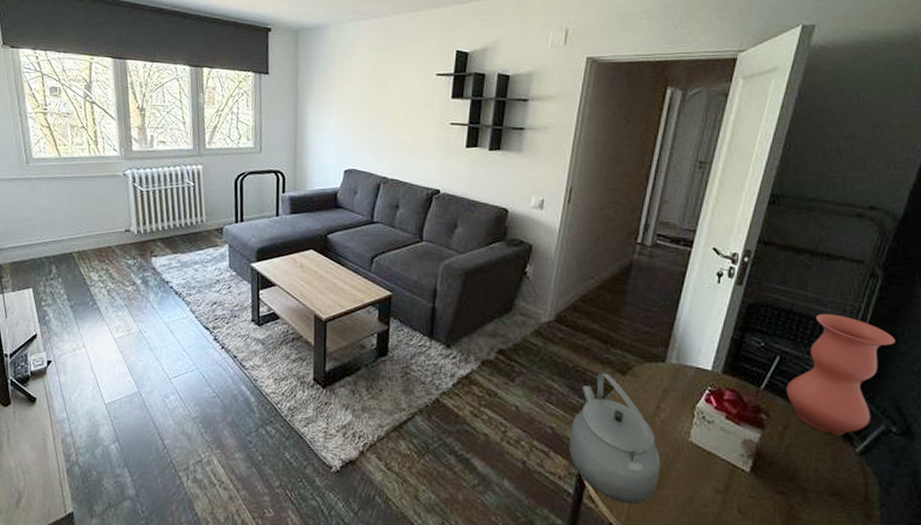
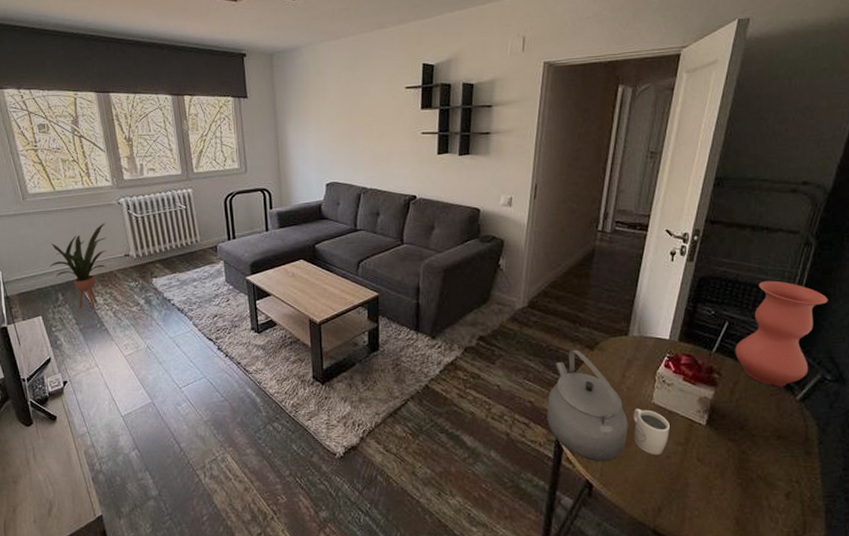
house plant: none [45,194,109,284] -> present [48,222,107,308]
mug: none [666,446,709,502] -> present [633,408,671,455]

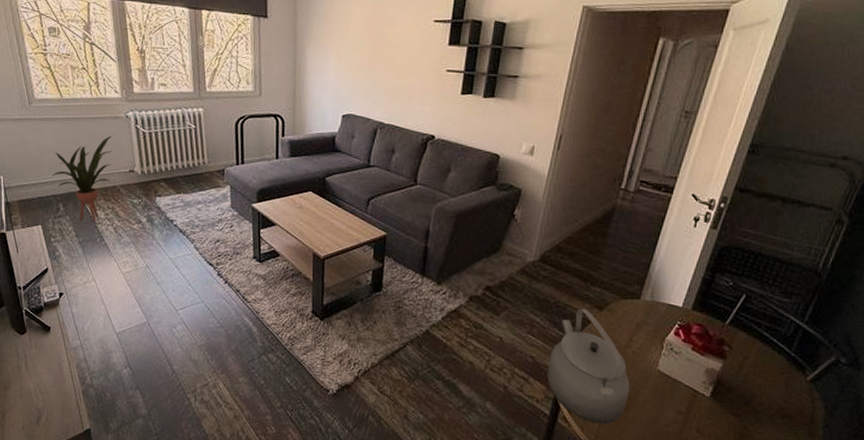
mug: present [633,408,671,455] -> none [634,373,674,423]
vase: present [735,280,828,387] -> none [749,256,854,366]

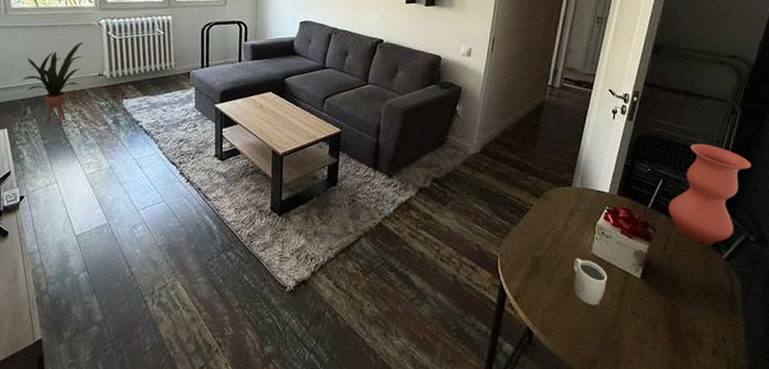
tea kettle: present [546,308,630,425] -> none [492,196,569,310]
mug: none [634,373,674,423] -> present [573,258,608,306]
vase: none [749,256,854,366] -> present [668,143,752,245]

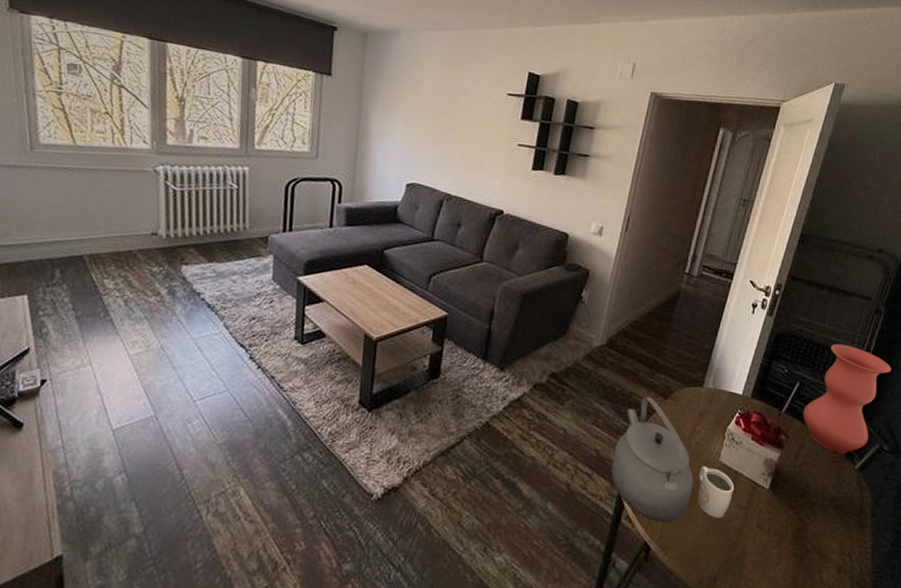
house plant: present [21,41,83,124] -> none [48,191,133,293]
tea kettle: none [492,196,569,310] -> present [611,396,694,523]

